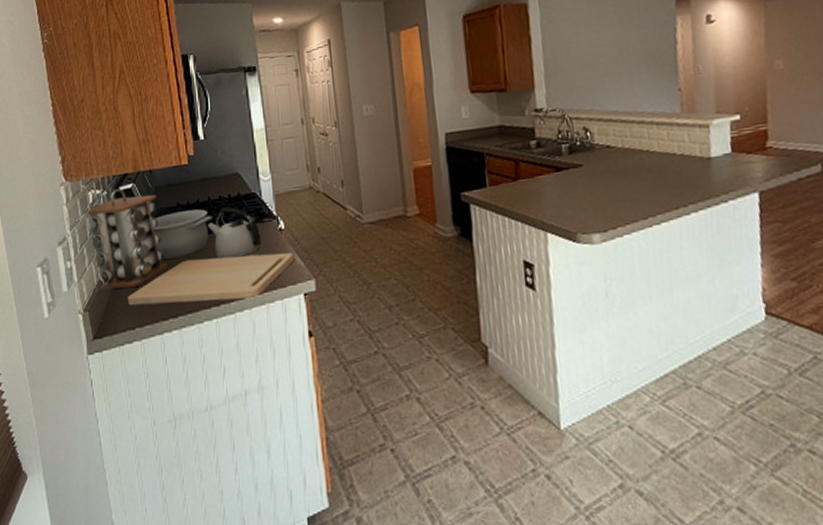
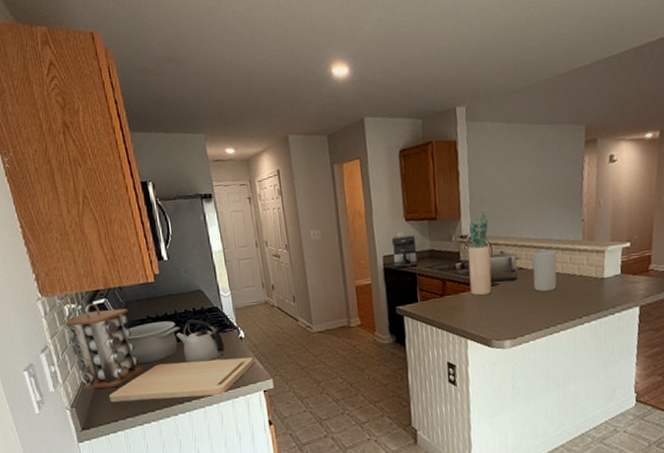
coffee maker: none [454,109,486,148] -> present [391,235,418,269]
vase: none [544,81,575,180] -> present [468,211,492,296]
toaster: none [569,128,606,164] -> present [489,252,520,283]
paper towel holder: none [621,124,654,175] -> present [532,249,557,292]

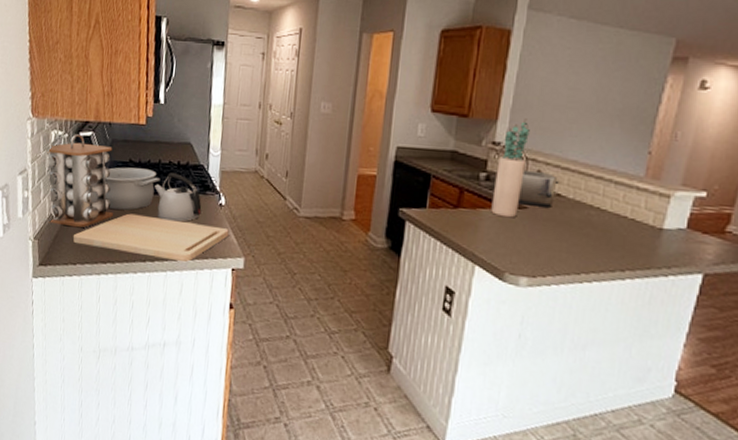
coffee maker: present [391,235,418,269] -> none [406,127,438,167]
paper towel holder: present [532,249,557,292] -> none [570,178,607,230]

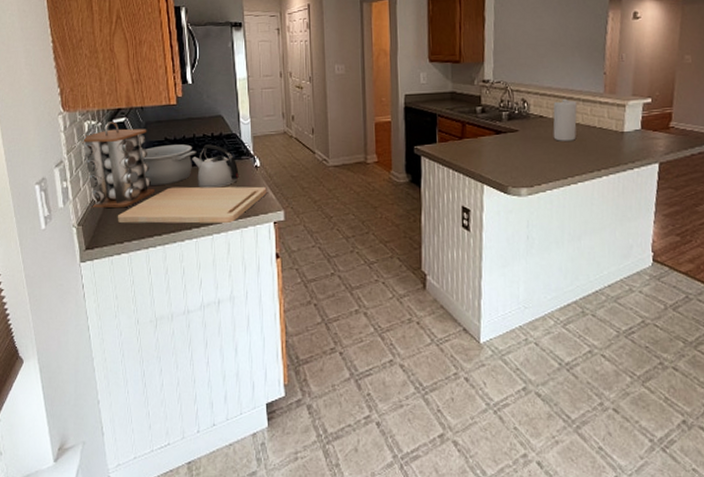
vase: present [491,118,530,218] -> none [489,58,512,142]
toaster: present [517,169,560,209] -> none [509,99,540,129]
paper towel holder: none [570,178,607,230] -> present [553,99,577,141]

